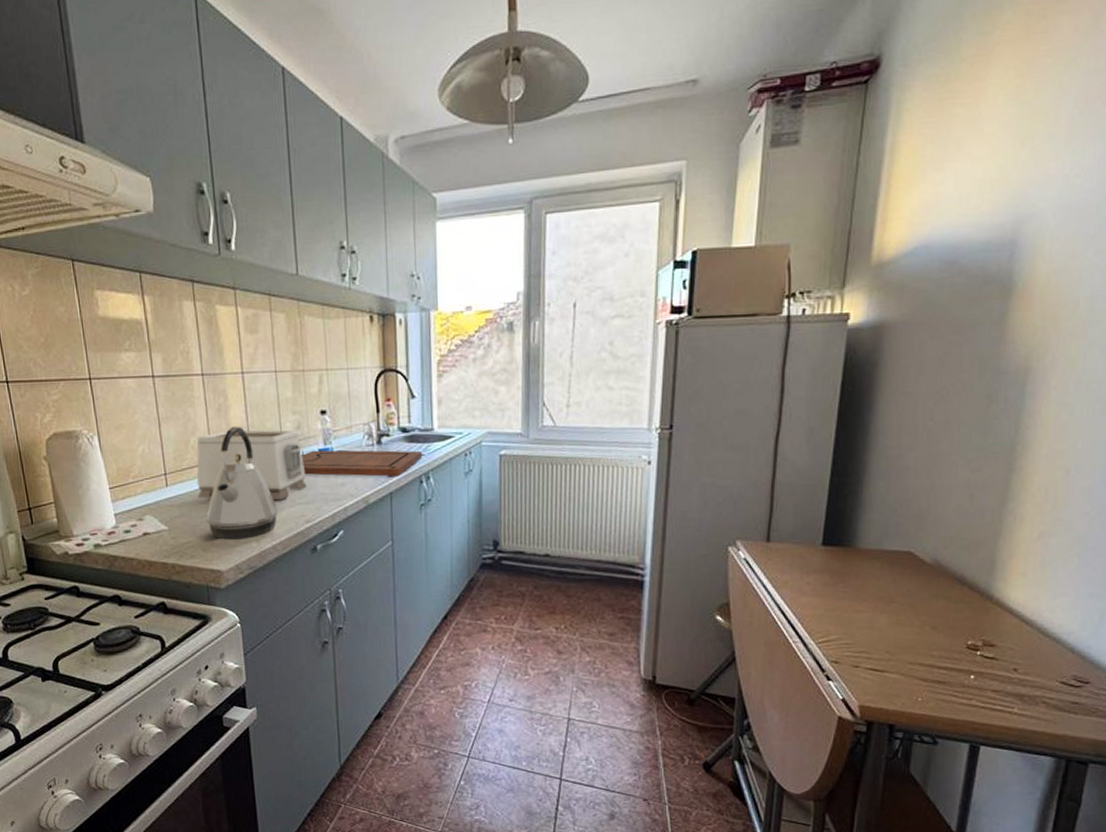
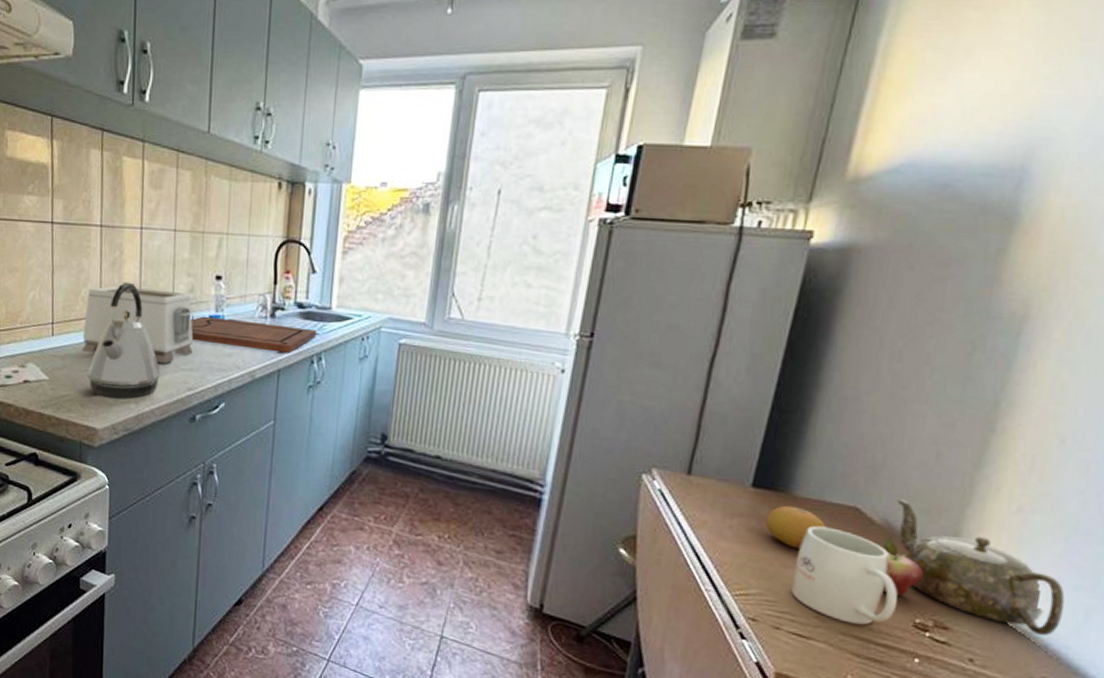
fruit: none [837,558,888,595] -> present [765,505,827,549]
mug: none [865,572,952,653] -> present [791,526,899,625]
fruit: none [935,572,970,624] -> present [883,535,924,597]
teapot: none [942,540,1084,641] -> present [897,499,1065,637]

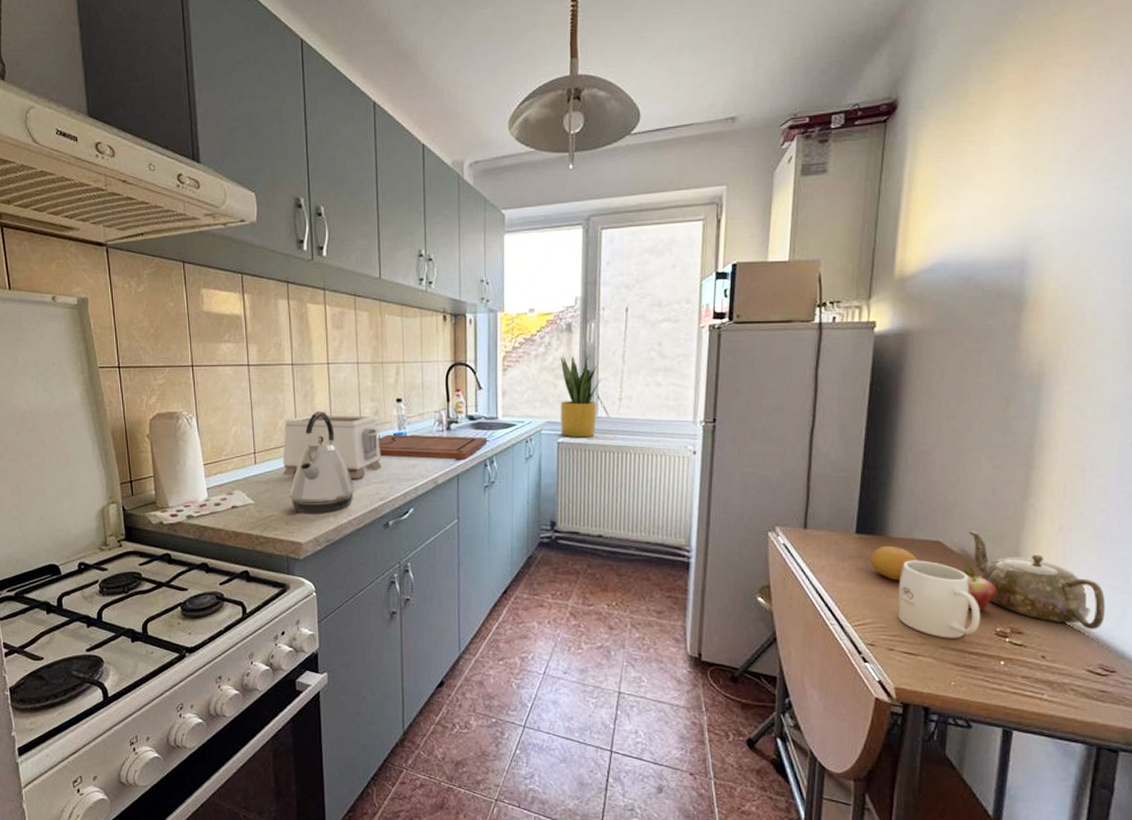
planter: none [404,239,460,341] -> present [560,352,602,438]

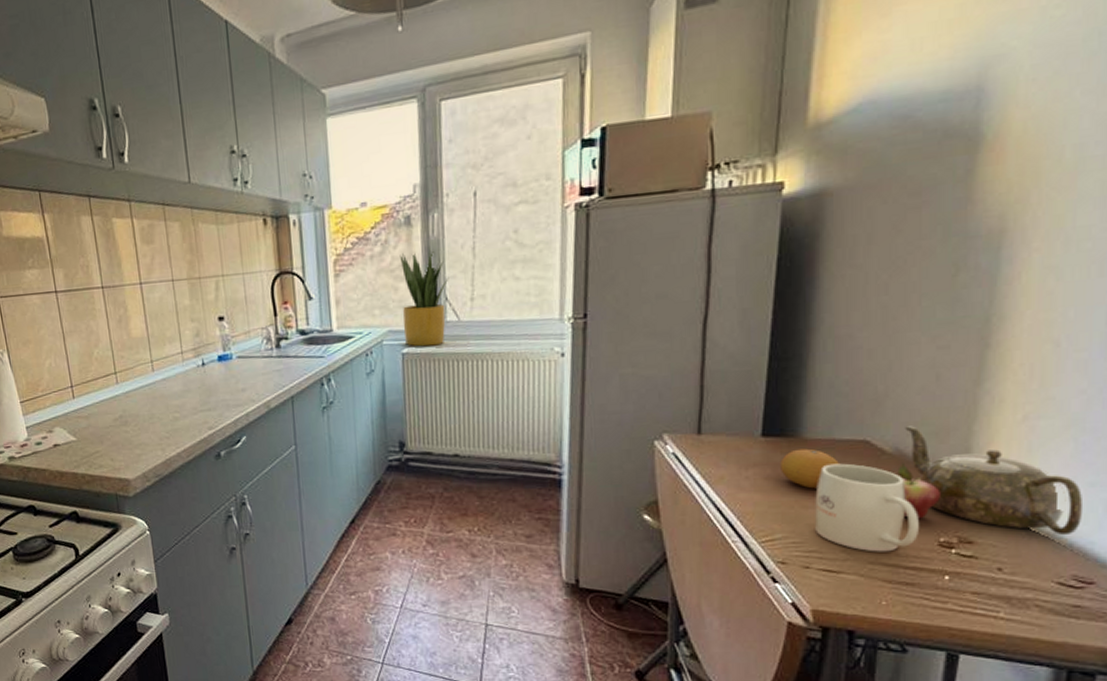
toaster: present [282,415,382,479] -> none [100,338,208,409]
kettle: present [289,411,355,515] -> none [112,336,182,450]
cutting board: present [377,434,488,460] -> none [201,352,323,382]

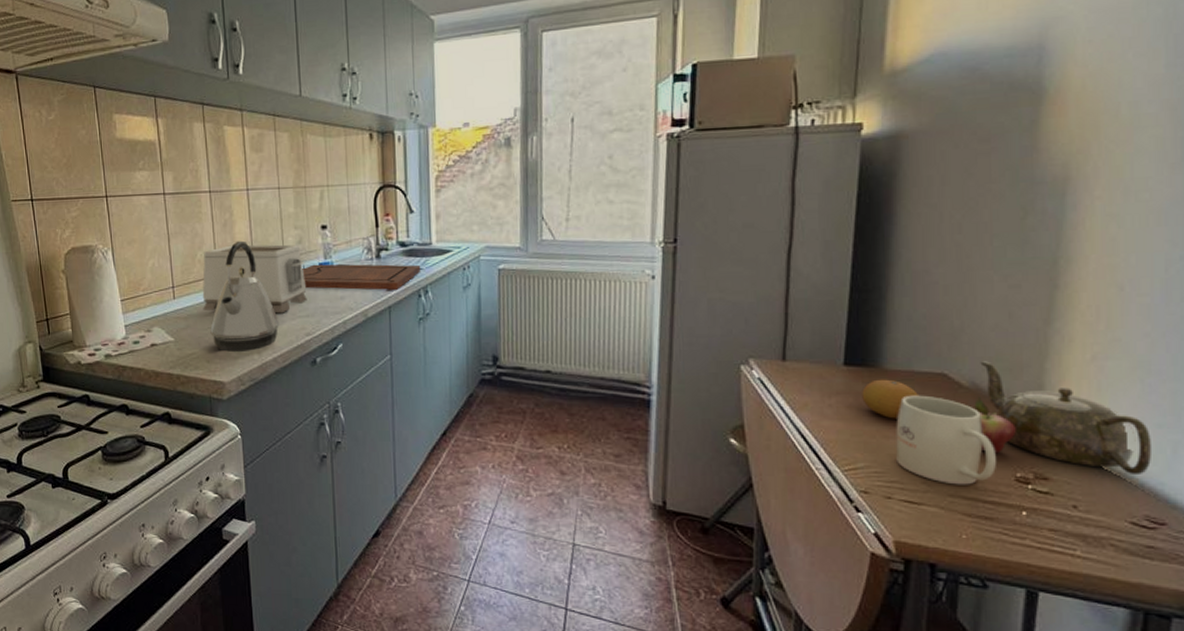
toaster: none [100,338,208,409] -> present [202,244,307,314]
kettle: none [112,336,182,450] -> present [210,240,280,353]
cutting board: none [201,352,323,382] -> present [302,264,421,290]
planter: present [399,247,449,347] -> none [499,168,546,264]

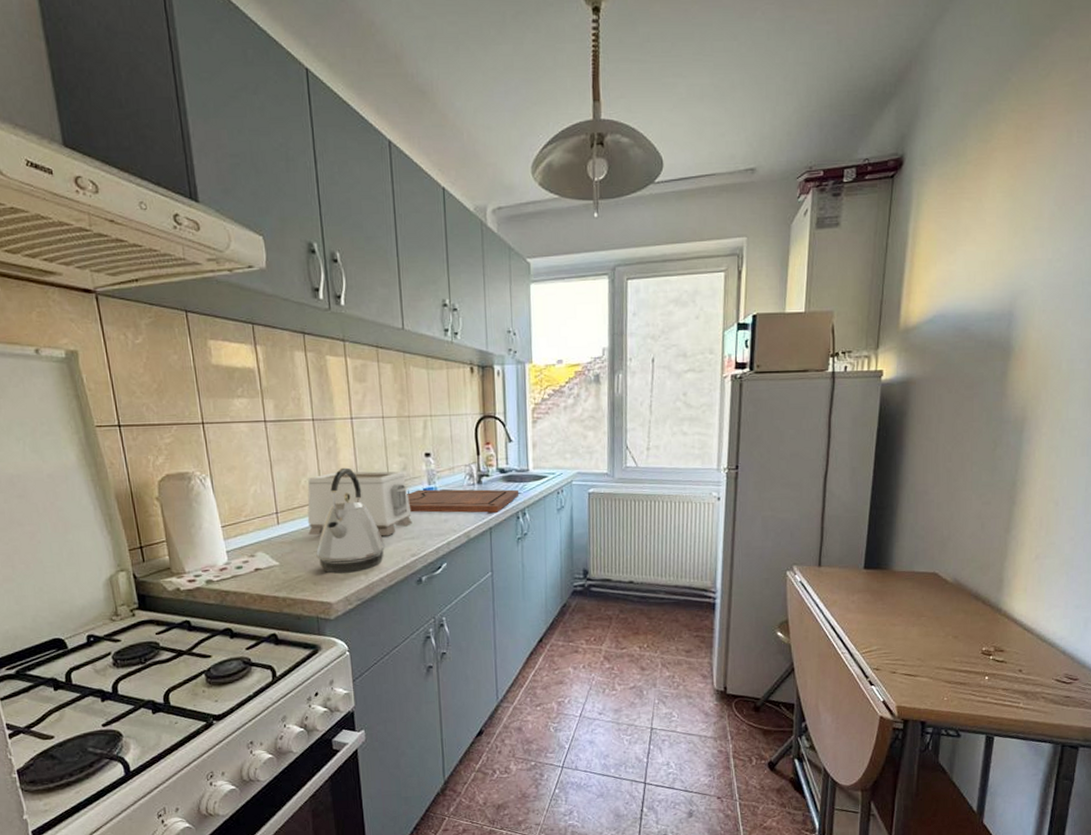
fruit: present [862,379,920,419] -> none [877,579,918,610]
mug: present [896,395,997,485] -> none [900,590,970,660]
fruit: present [974,396,1016,454] -> none [955,589,983,634]
teapot: present [980,361,1153,476] -> none [961,562,1072,645]

